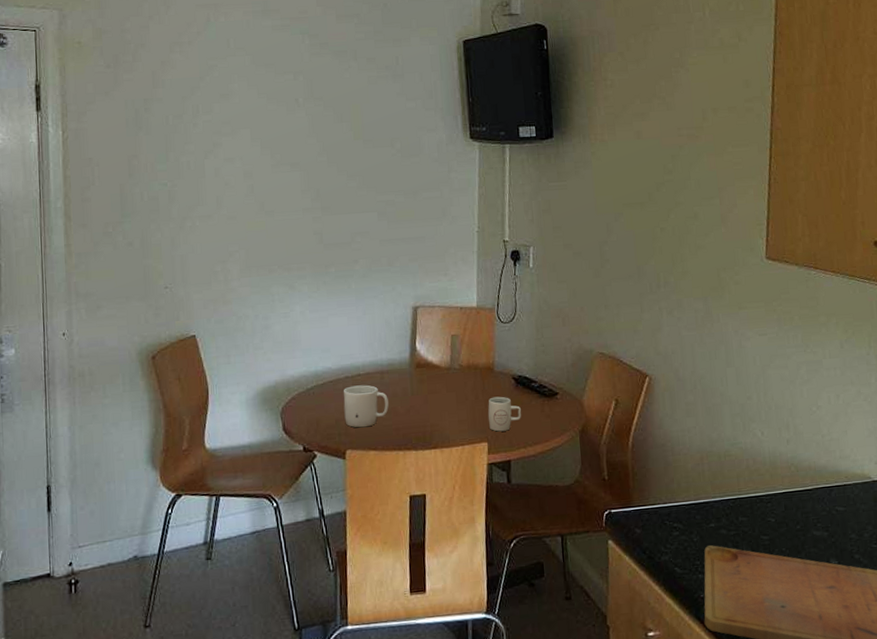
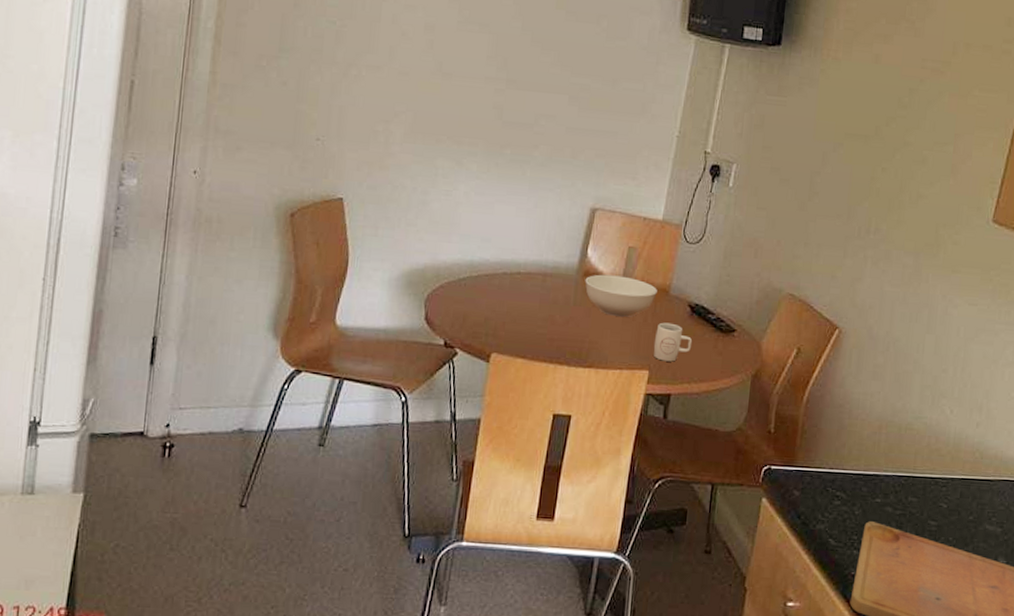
mug: present [343,385,390,428] -> none [495,284,548,332]
bowl: none [418,362,483,399] -> present [585,274,657,317]

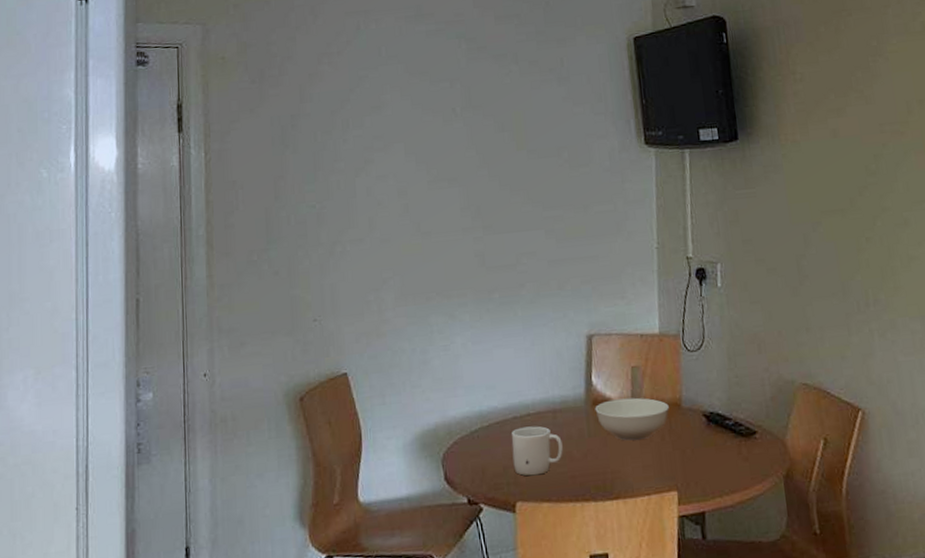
mug: none [495,284,548,332] -> present [511,426,564,476]
mug: present [653,322,693,362] -> none [676,437,716,479]

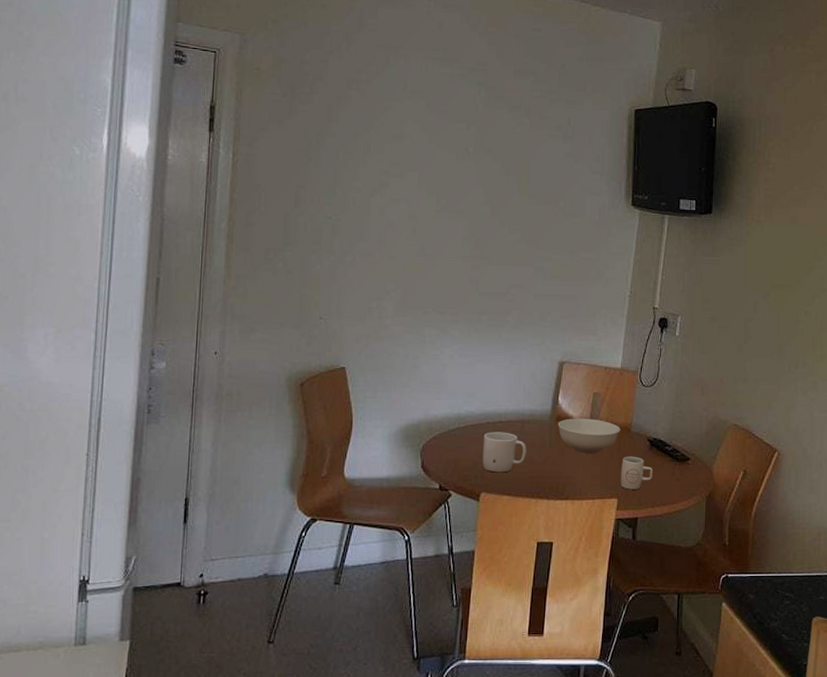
mug: none [676,437,716,479] -> present [620,456,654,490]

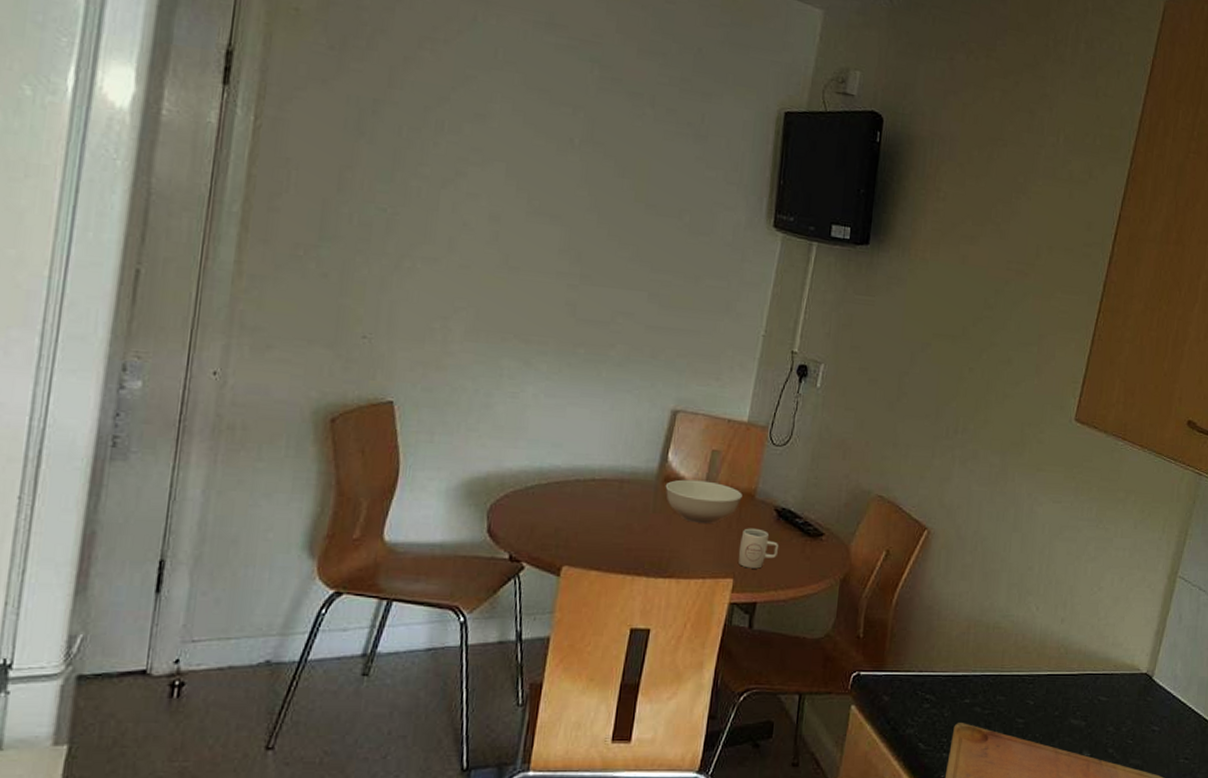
mug: present [482,432,527,473] -> none [566,491,625,543]

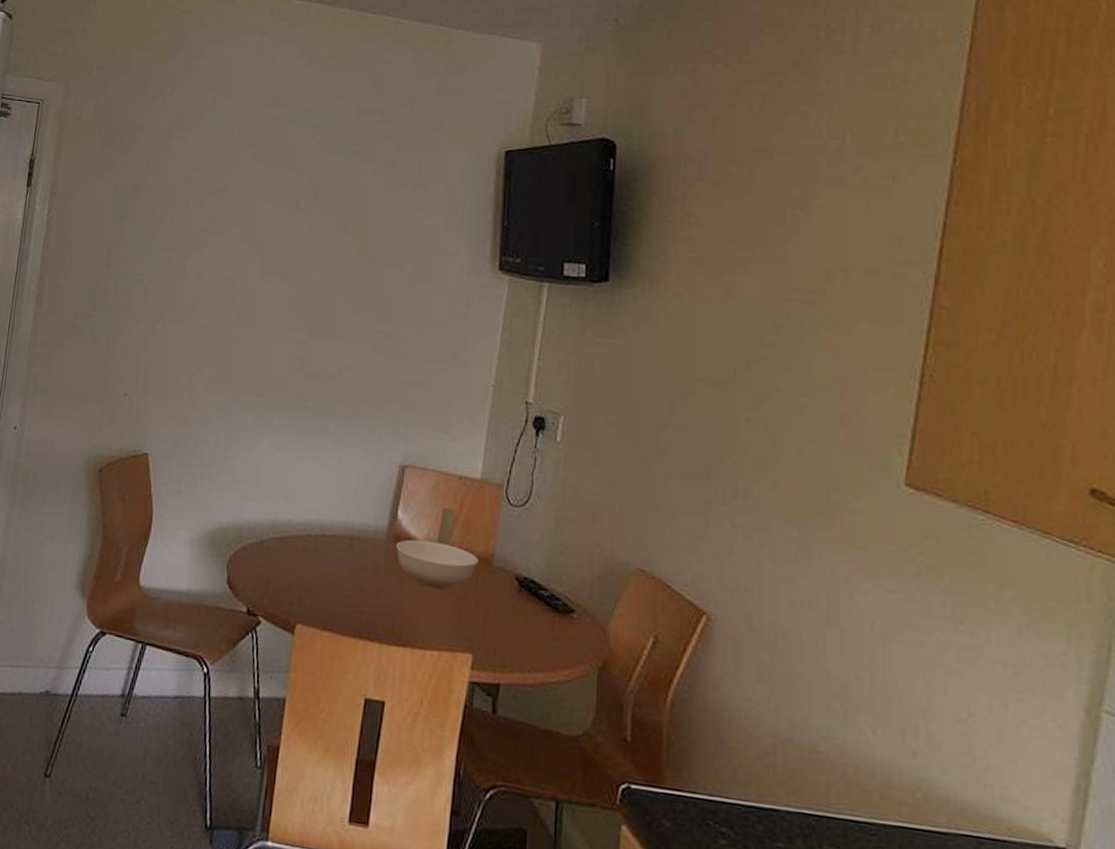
mug: present [738,528,779,569] -> none [476,597,523,645]

